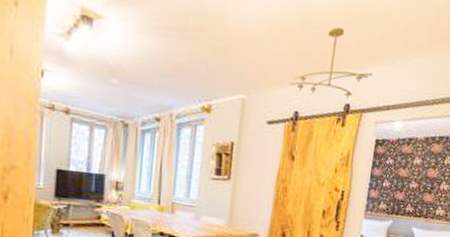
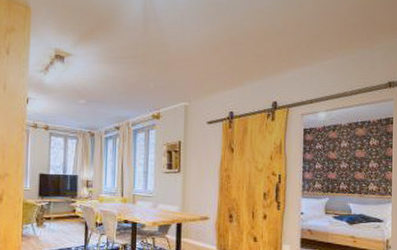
ceiling light fixture: present [289,27,373,99] -> none [223,42,294,97]

